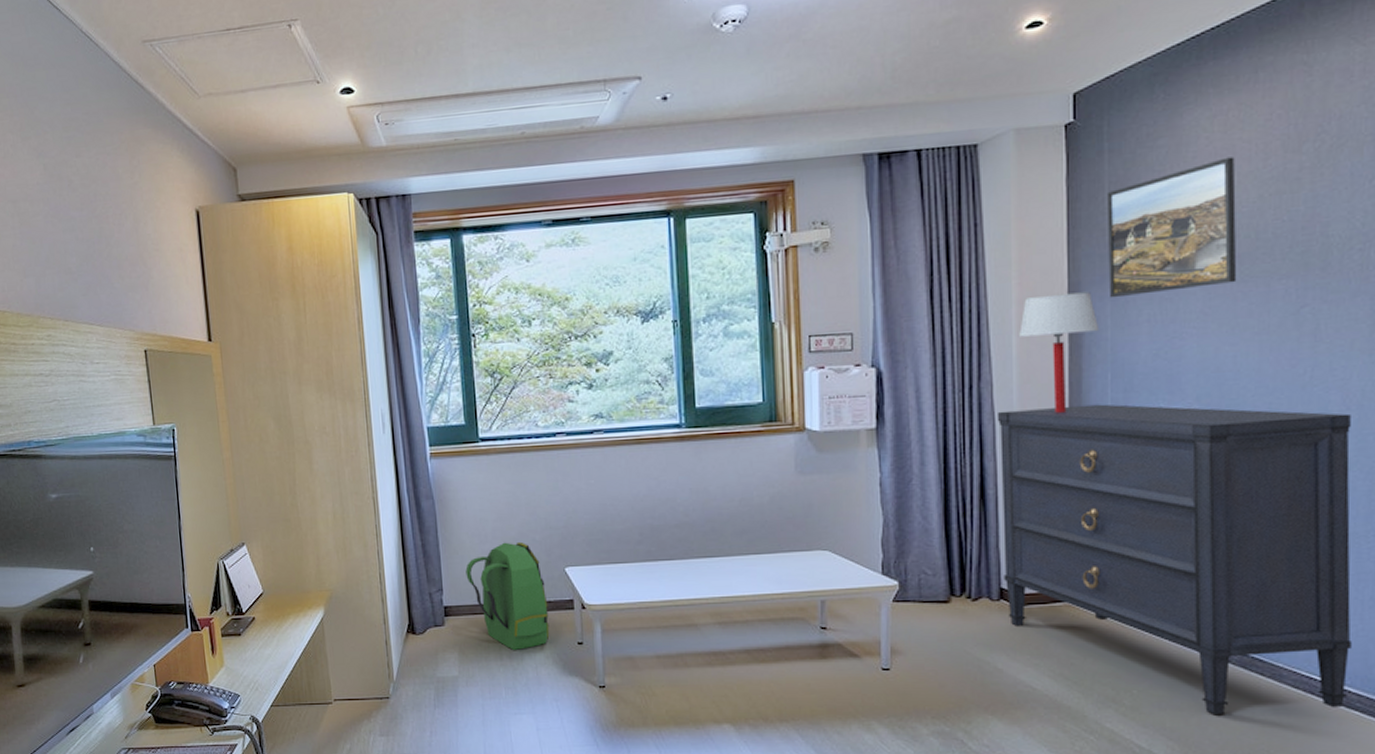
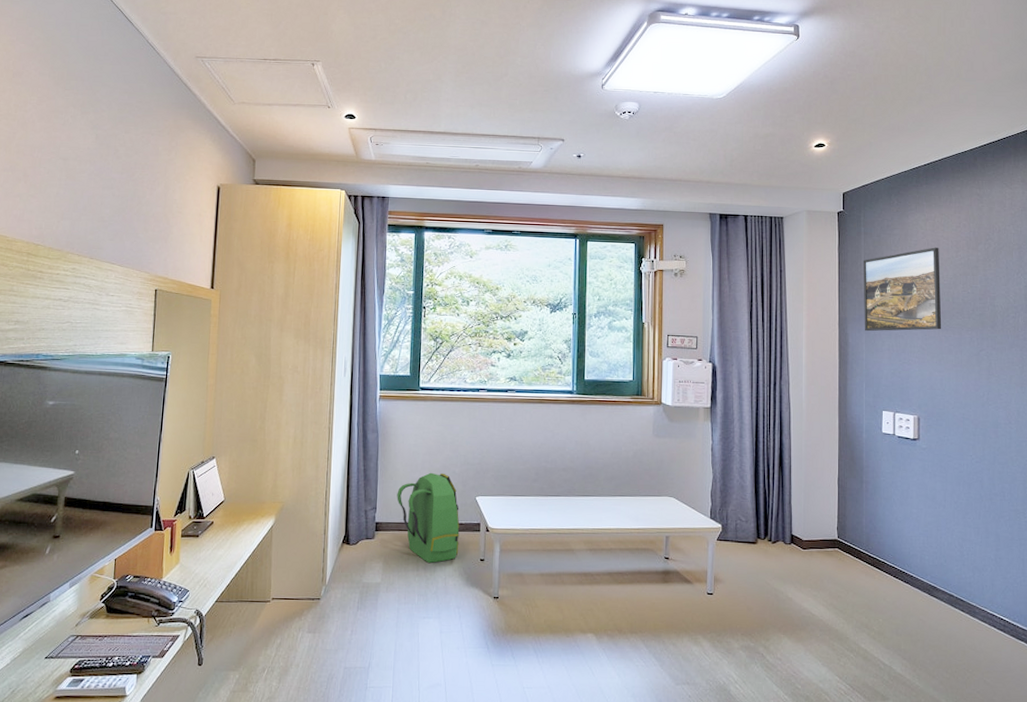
dresser: present [996,404,1352,716] -> none [791,403,1018,641]
table lamp: present [1019,292,1100,413] -> none [807,324,858,408]

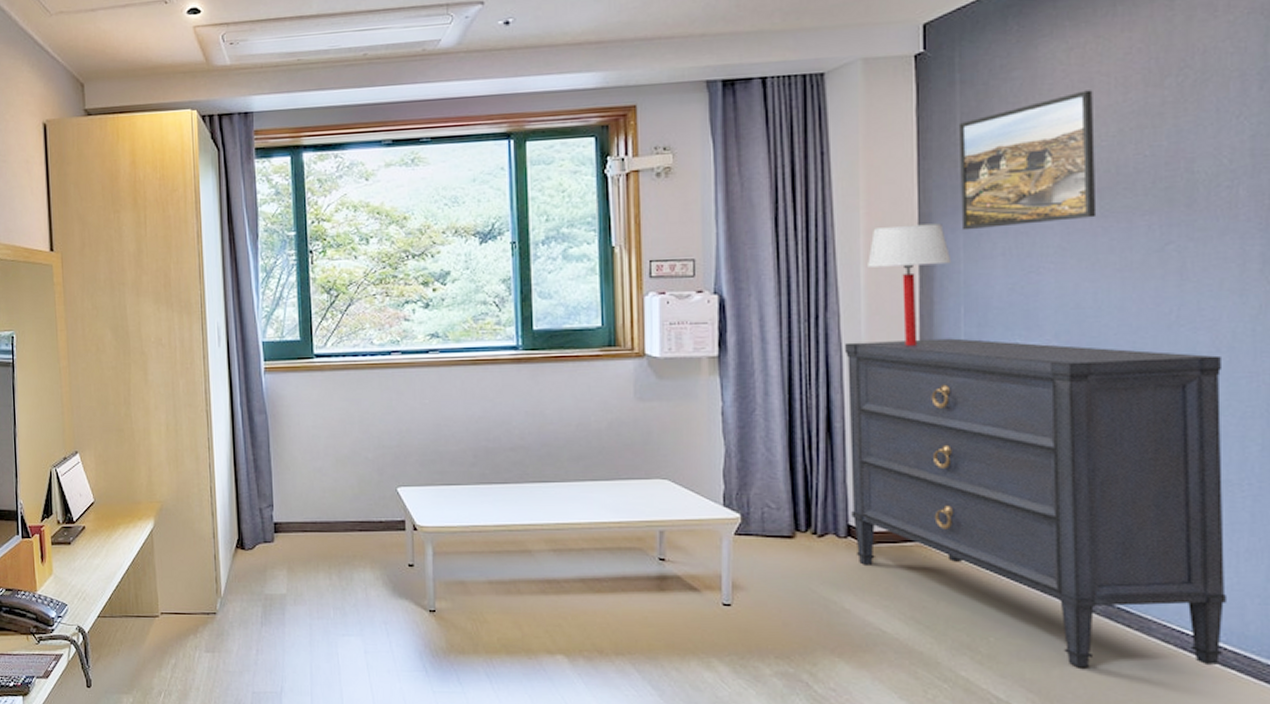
backpack: present [397,472,460,563] -> none [297,459,380,570]
dresser: none [791,403,1018,641] -> present [844,338,1226,668]
table lamp: none [807,324,858,408] -> present [868,223,952,346]

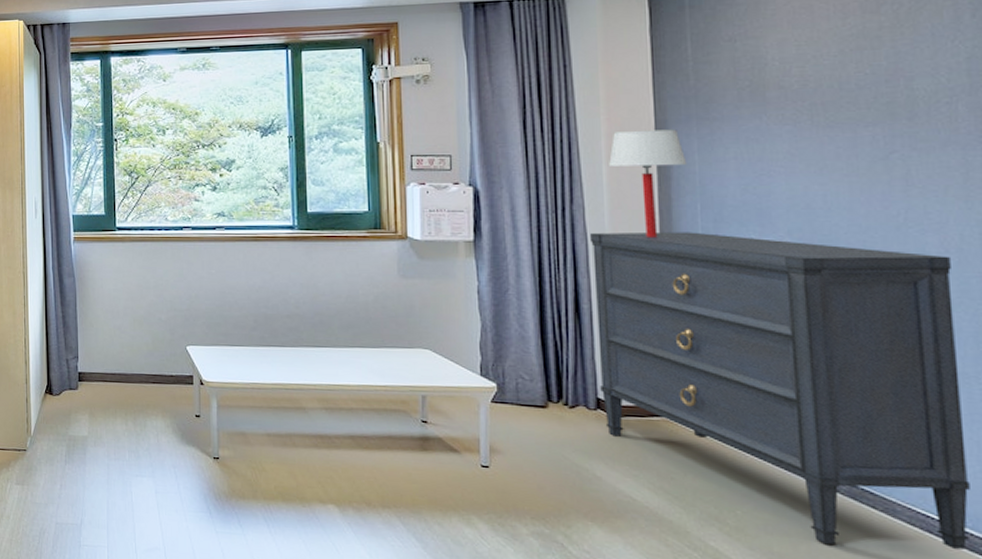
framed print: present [958,90,1097,231] -> none [689,15,823,136]

